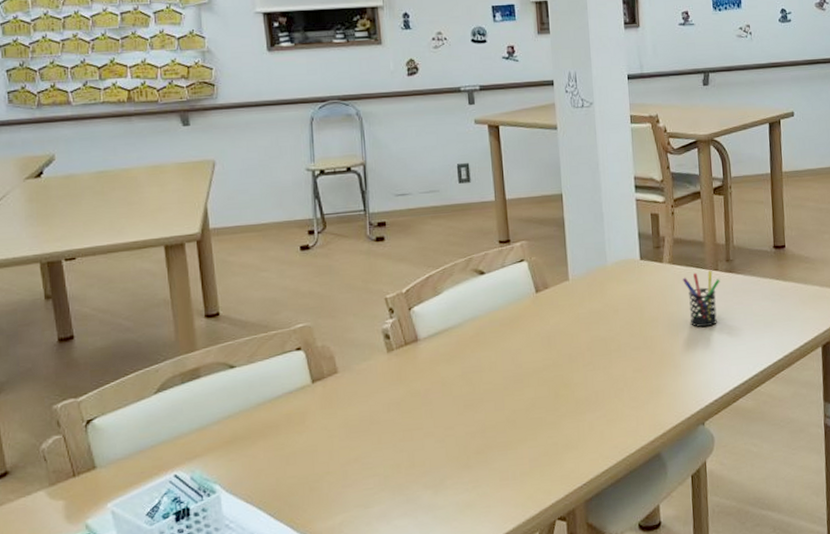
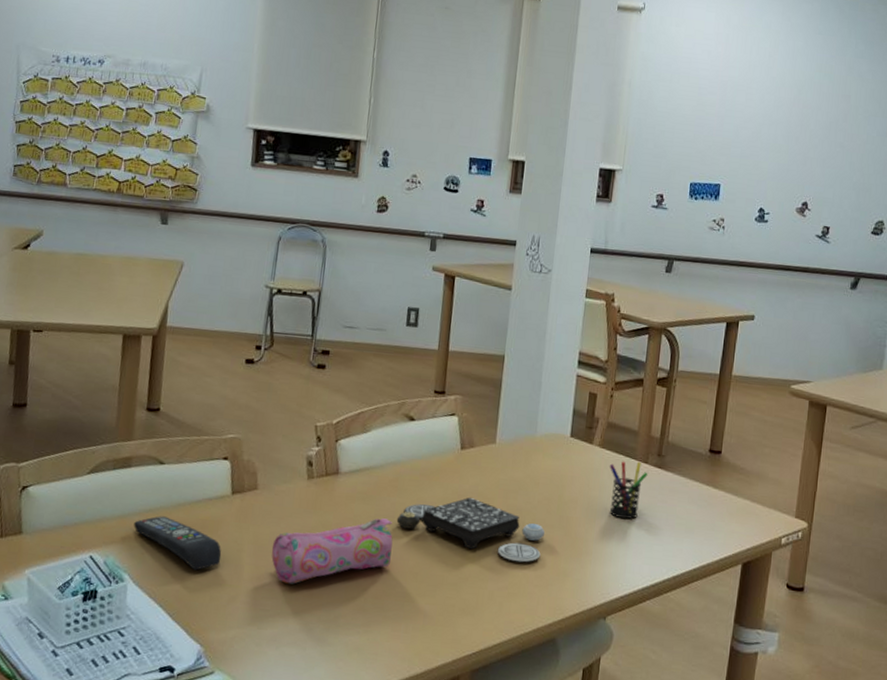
remote control: none [215,419,314,466] -> present [134,516,222,571]
pencil case: none [364,374,486,459] -> present [271,518,393,584]
board game: none [484,336,633,390] -> present [396,497,545,563]

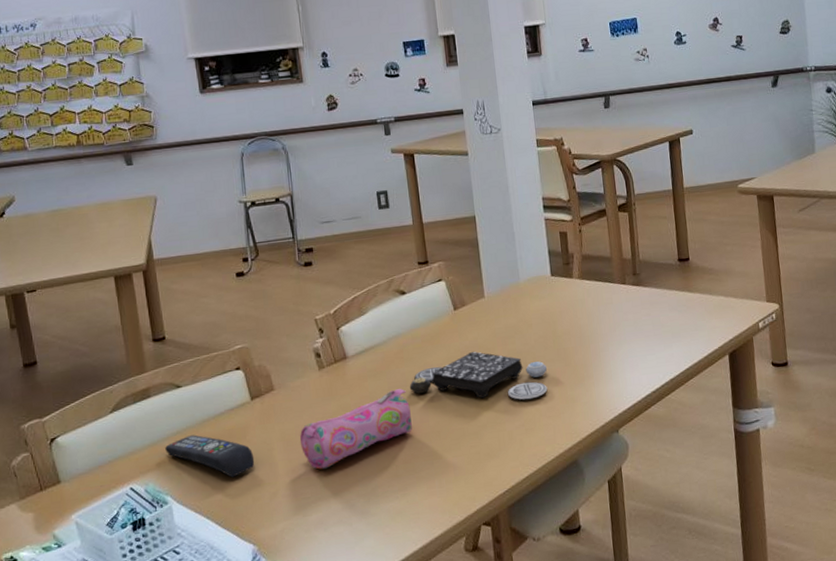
pen holder: present [609,461,648,519] -> none [591,284,628,339]

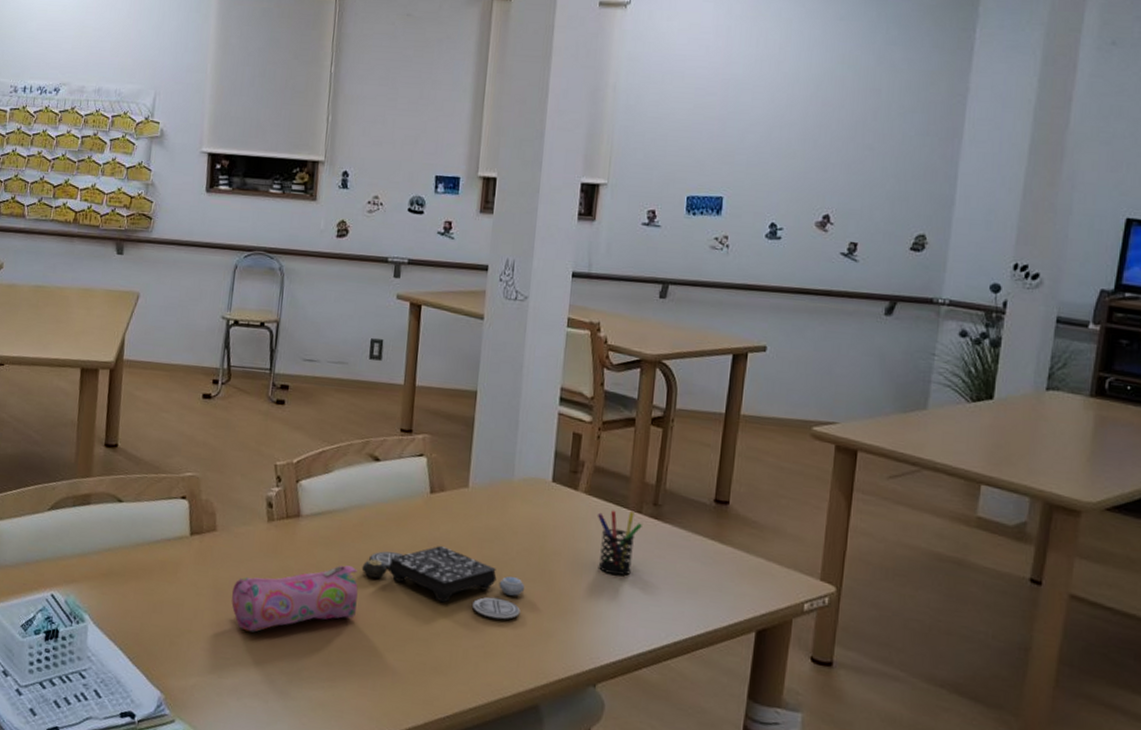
remote control: present [165,435,255,478] -> none [93,555,181,614]
pen holder: none [591,284,628,339] -> present [597,510,642,576]

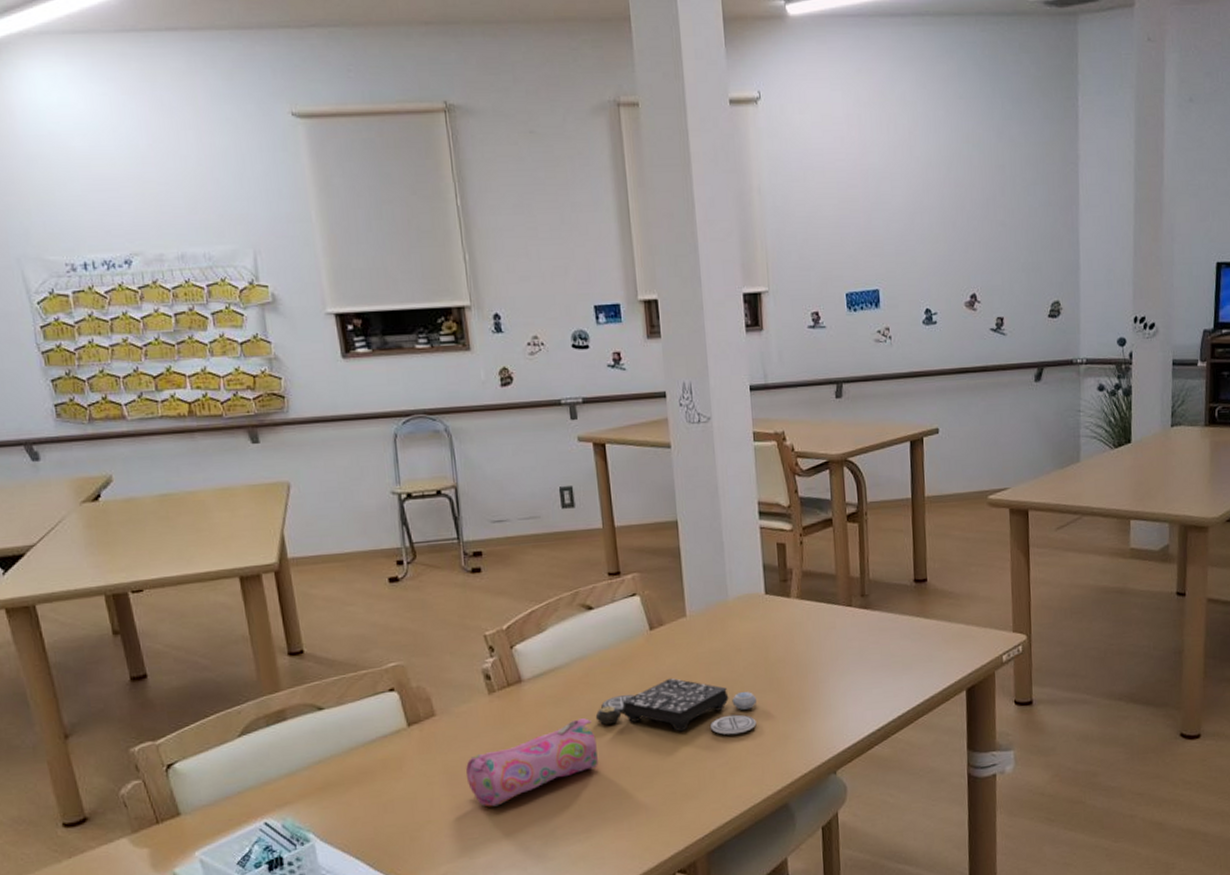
pen holder: present [597,510,642,576] -> none [811,606,854,669]

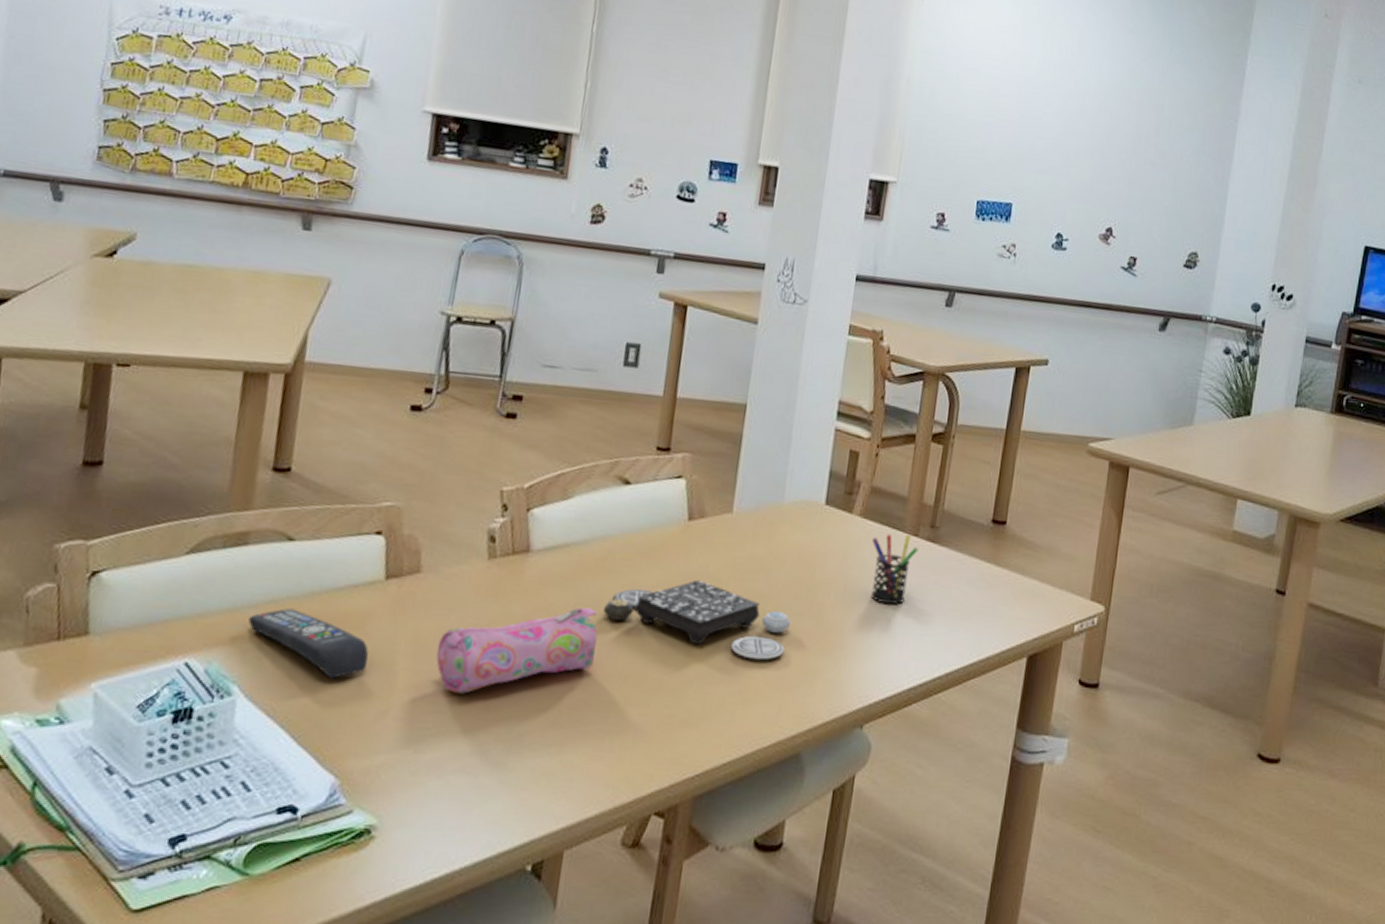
remote control: none [305,764,413,814] -> present [248,608,369,679]
pen holder: none [811,606,854,669] -> present [870,534,918,605]

